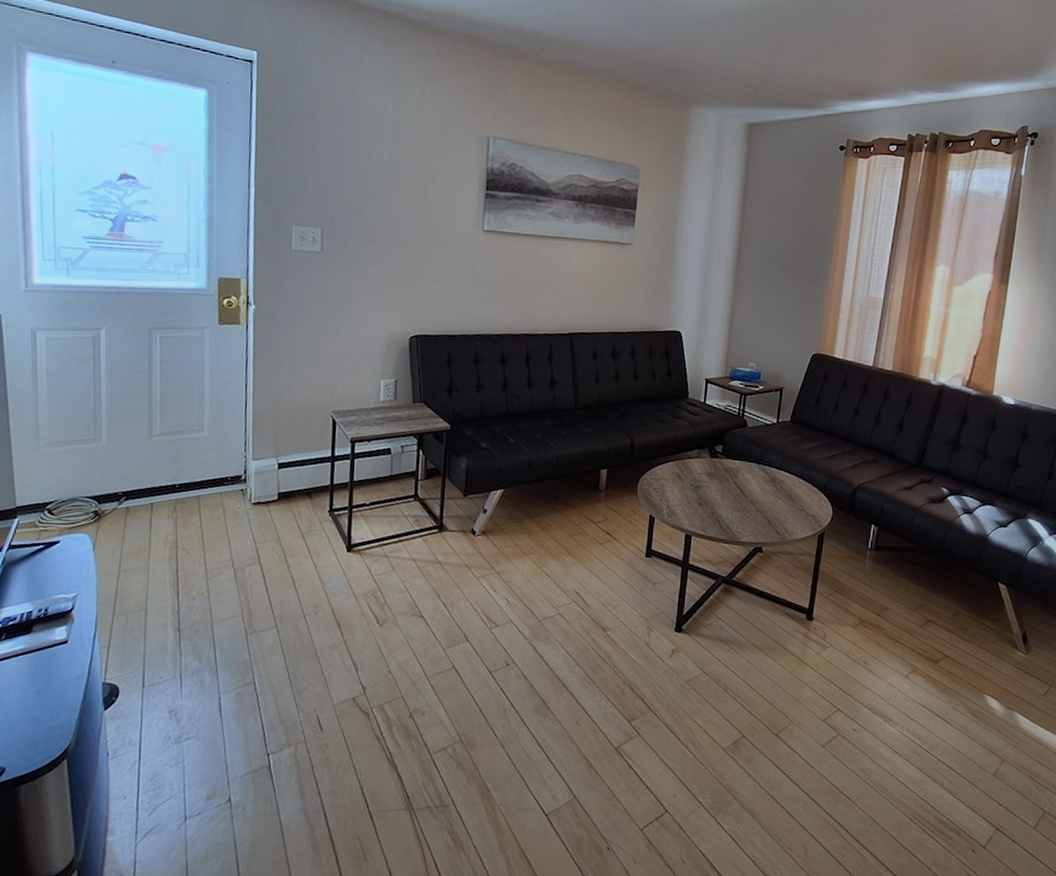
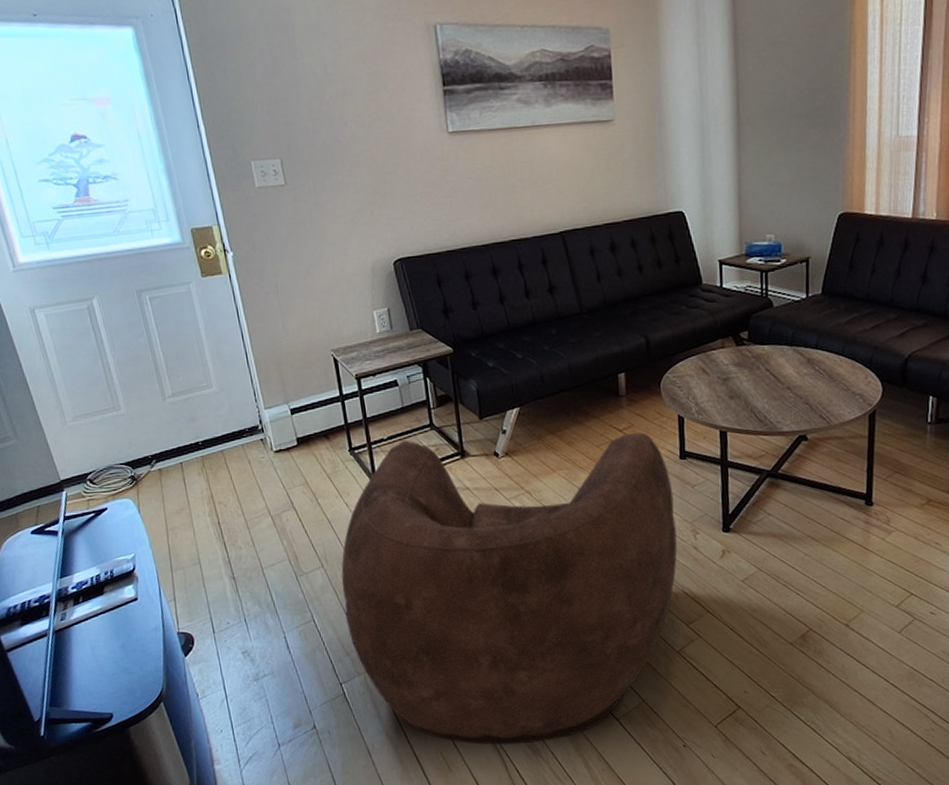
armchair: none [288,507,635,835] -> present [341,432,678,745]

